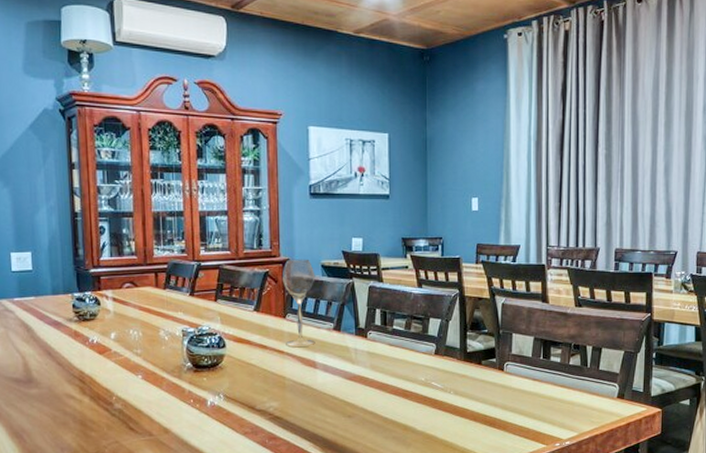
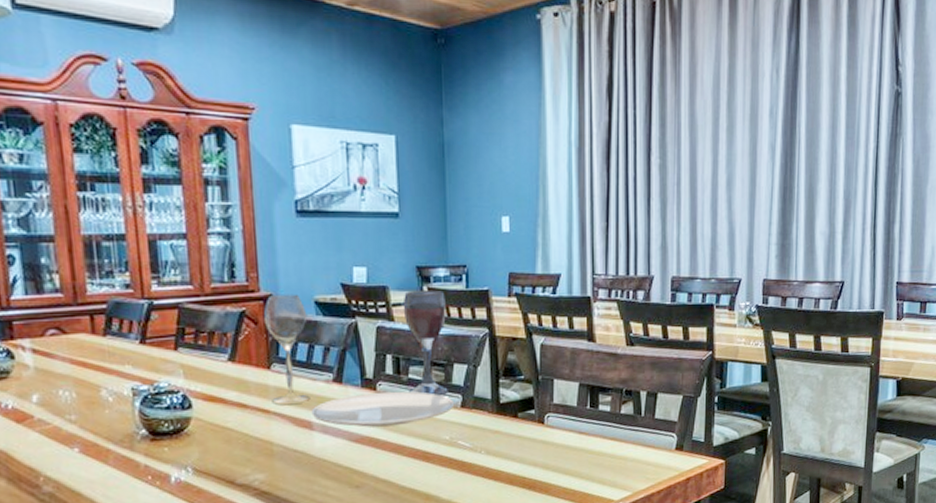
plate: none [316,339,430,368] -> present [311,391,455,427]
cup: none [390,257,425,345] -> present [403,289,448,396]

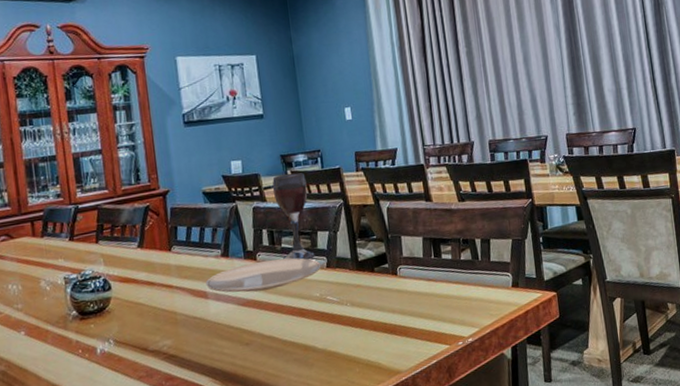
wineglass: present [263,294,311,406] -> none [163,187,204,281]

